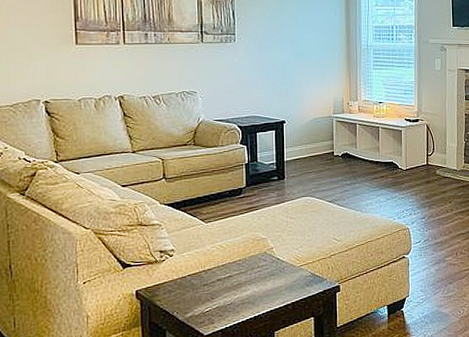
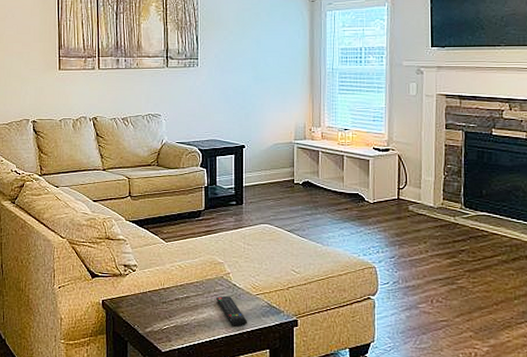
remote control: none [260,271,293,300] -> present [216,296,248,327]

